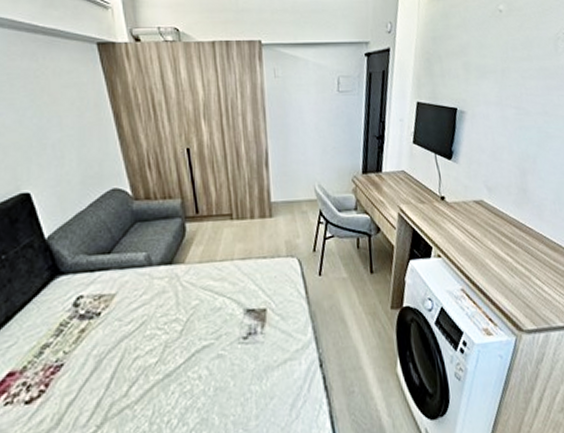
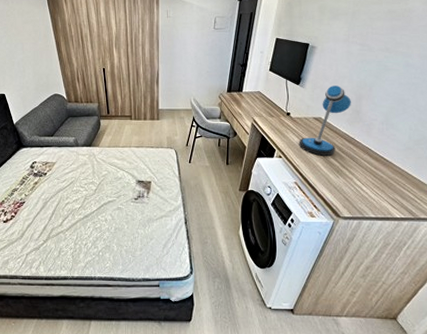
desk lamp: none [460,159,516,251] -> present [299,86,351,156]

